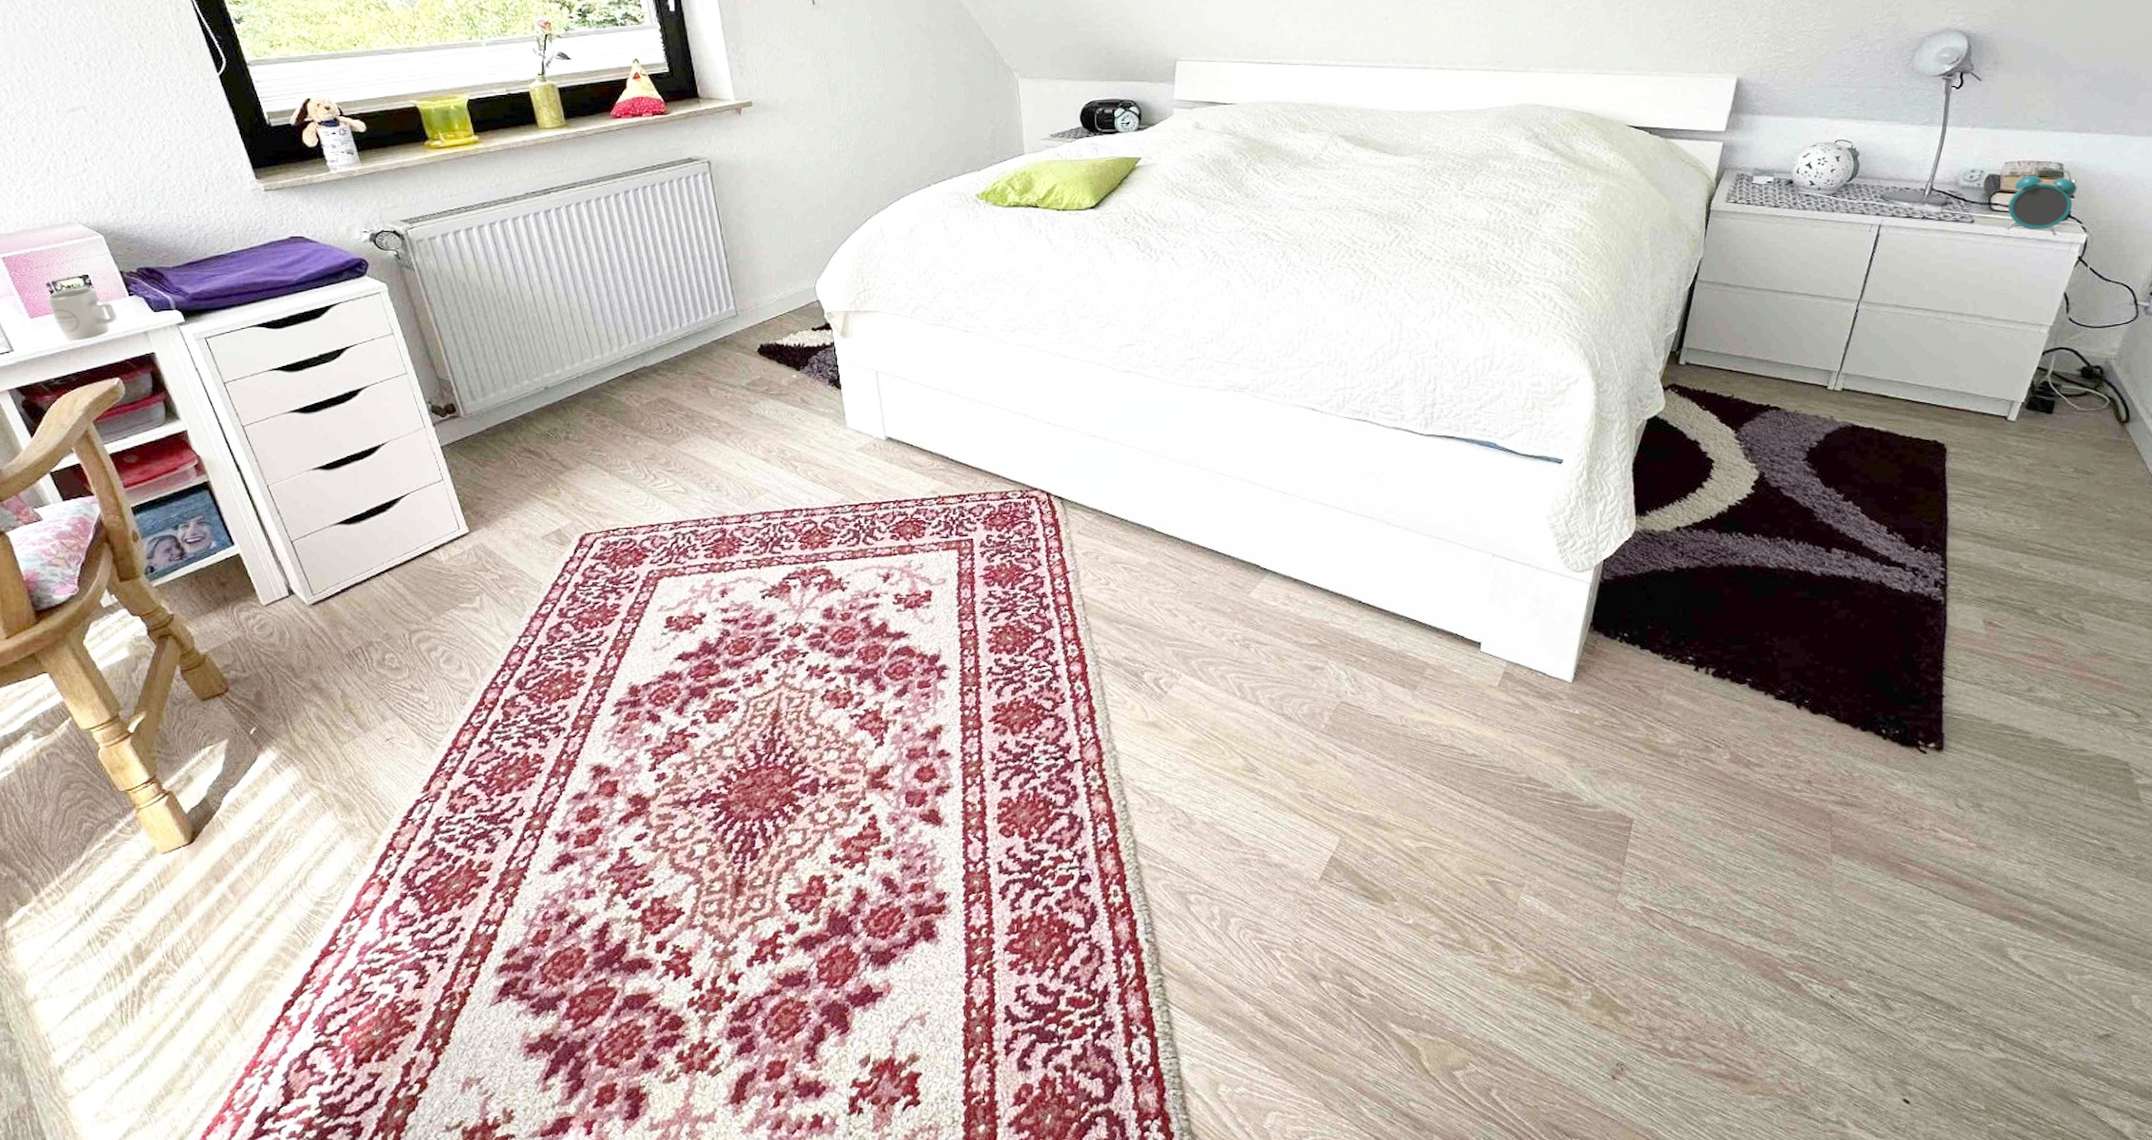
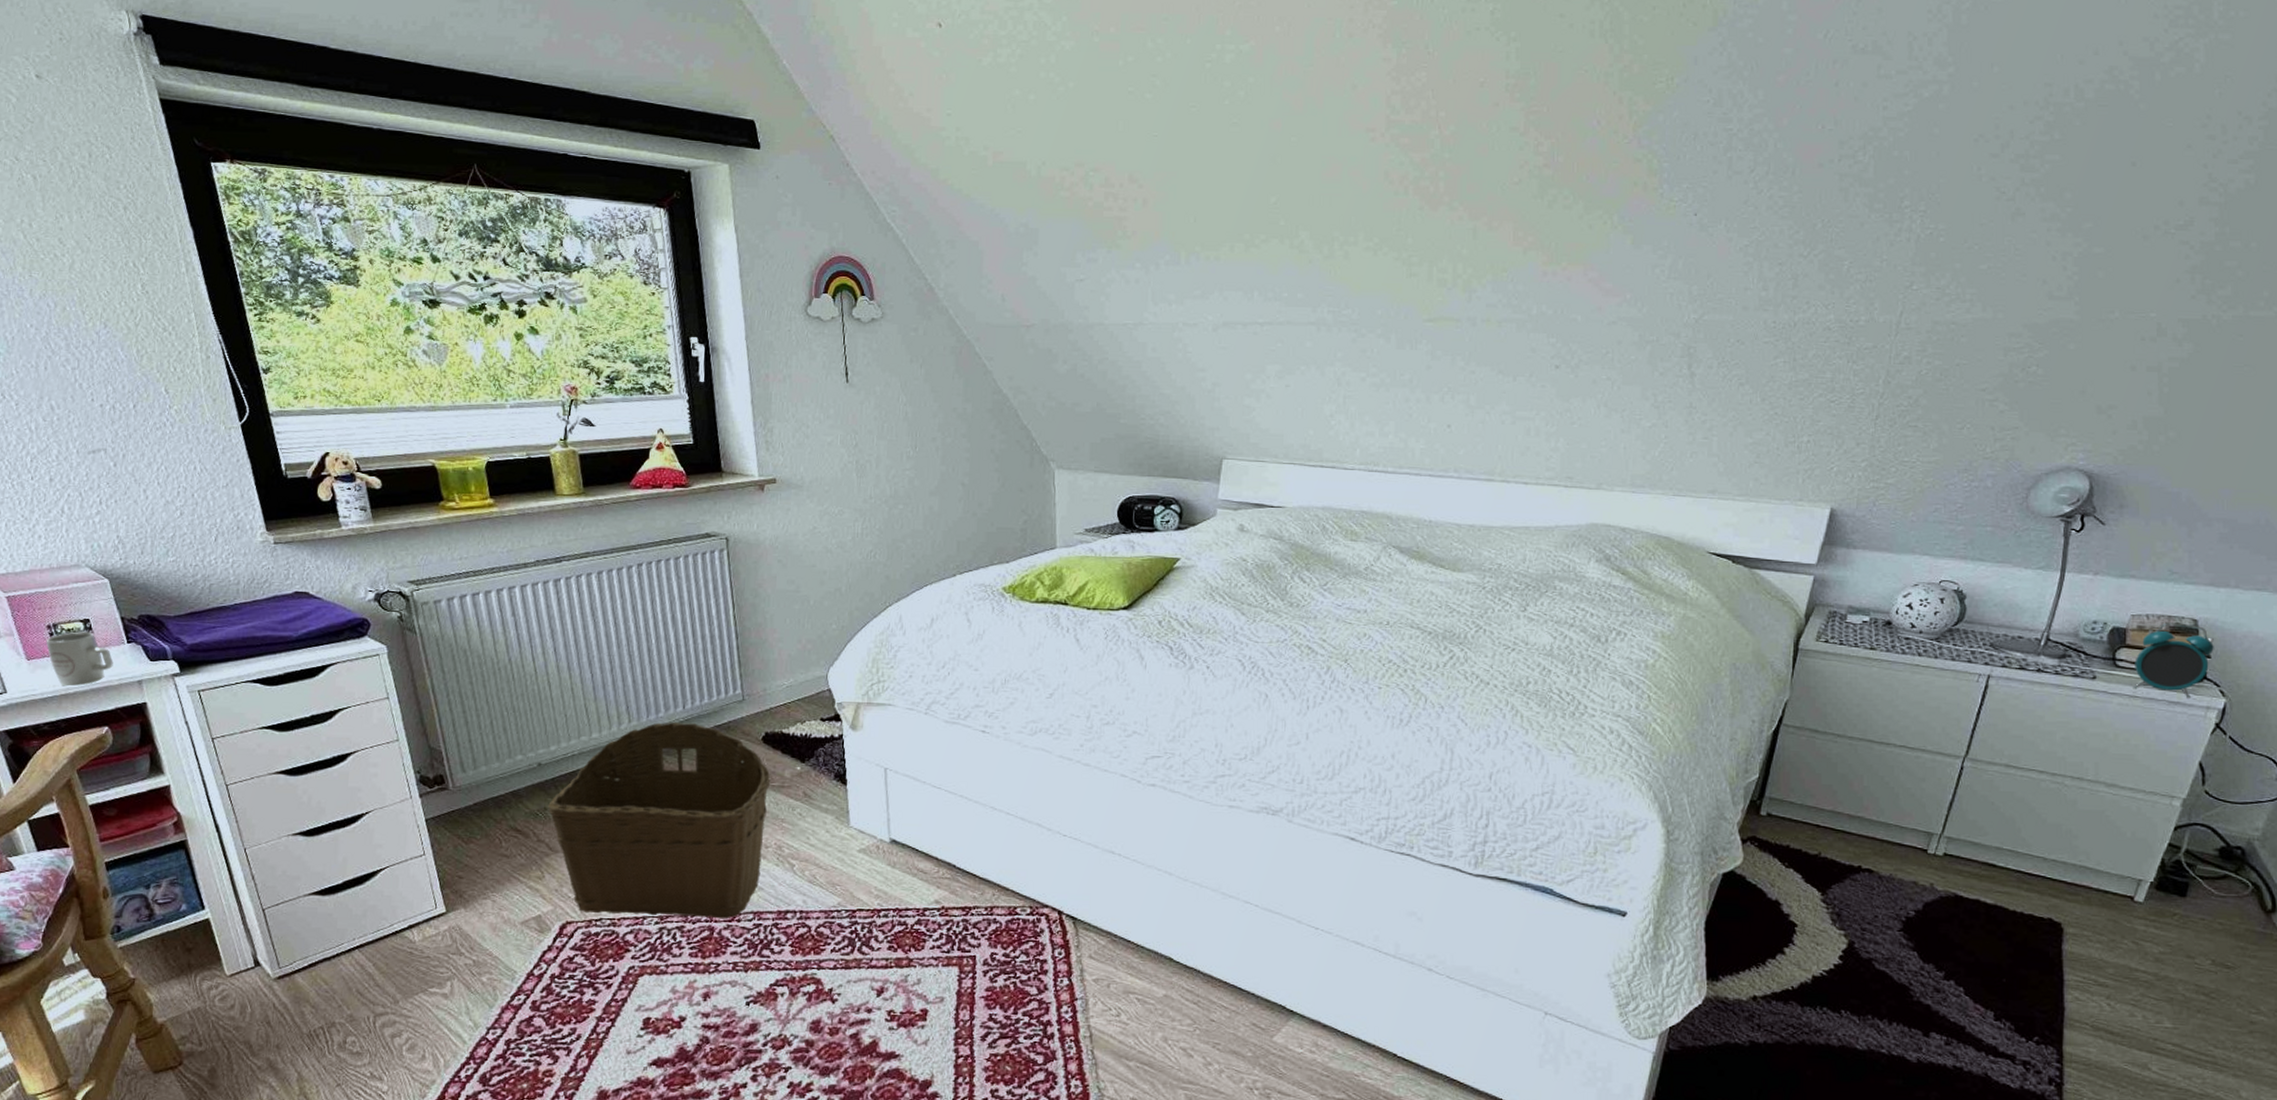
wicker basket: none [558,339,768,524] -> present [548,721,770,919]

